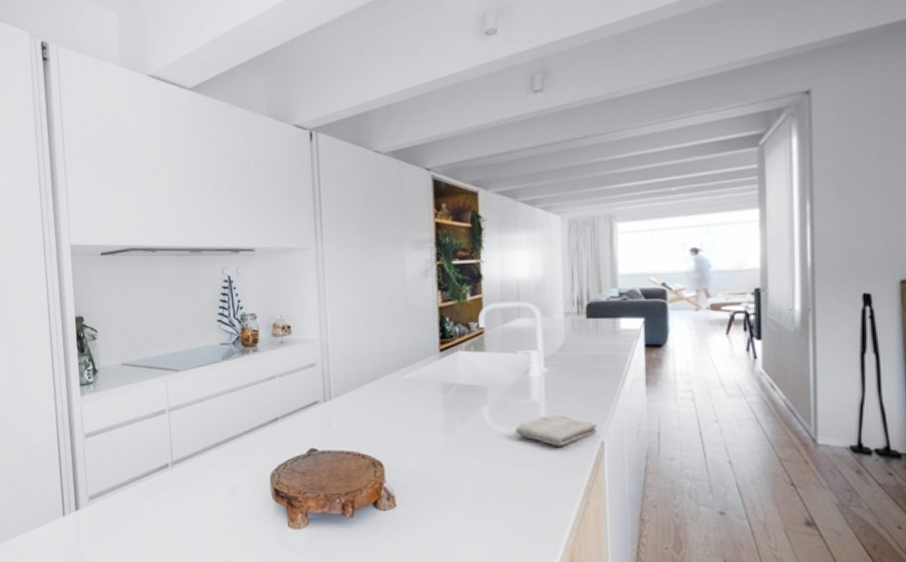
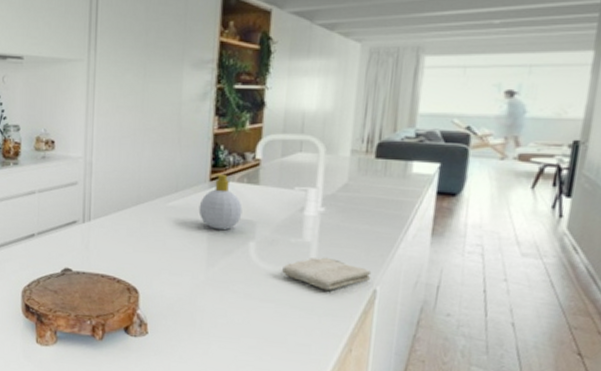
soap bottle: none [432,344,473,398] -> present [198,173,243,231]

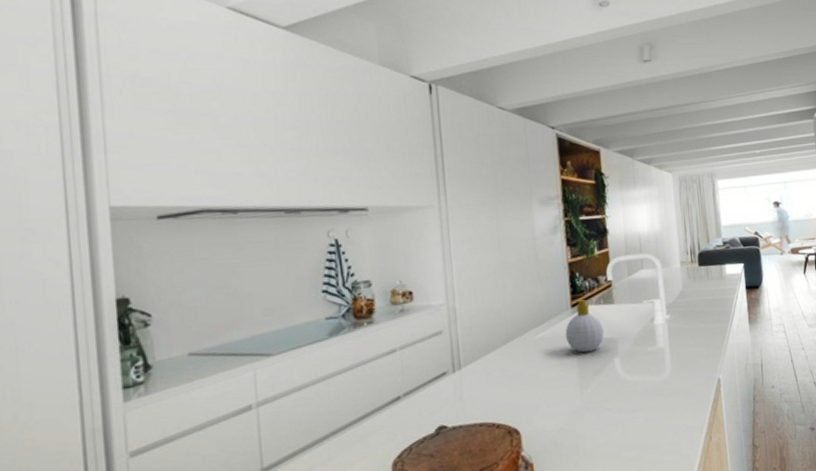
washcloth: present [282,257,372,290] -> none [645,358,714,389]

